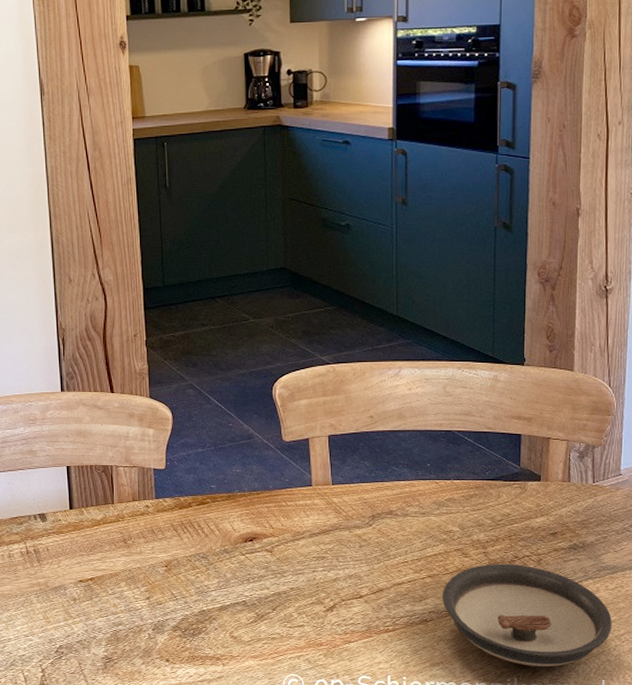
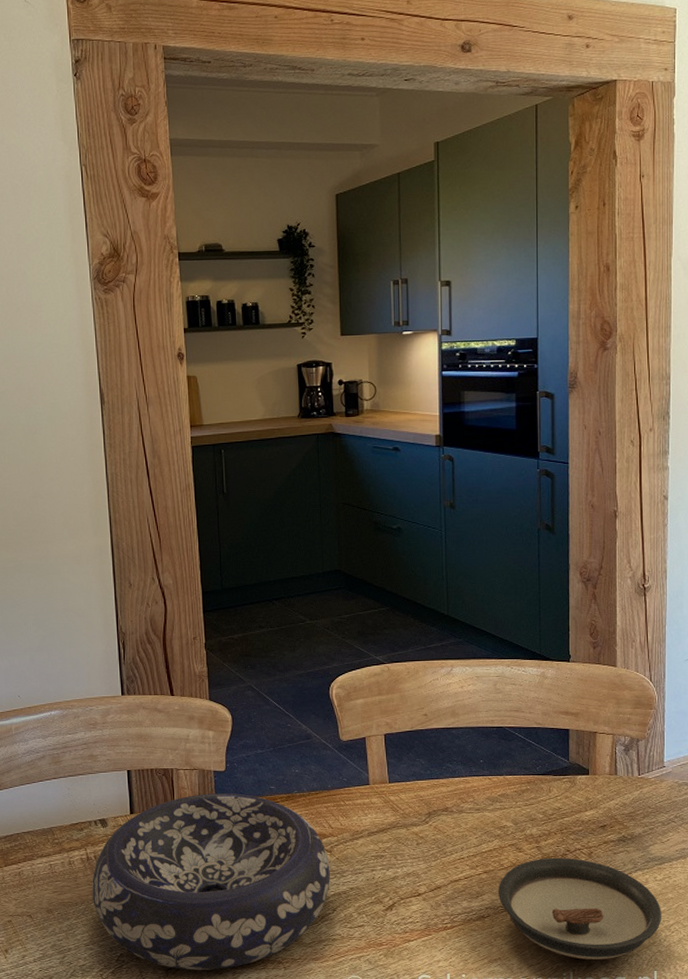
decorative bowl: none [31,491,270,664] -> present [91,793,330,970]

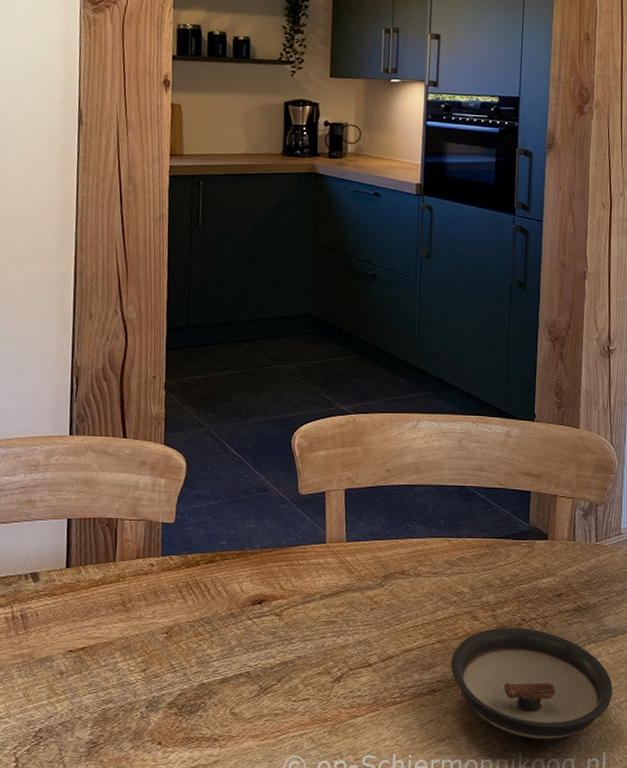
decorative bowl: present [91,793,330,970] -> none [13,547,278,748]

